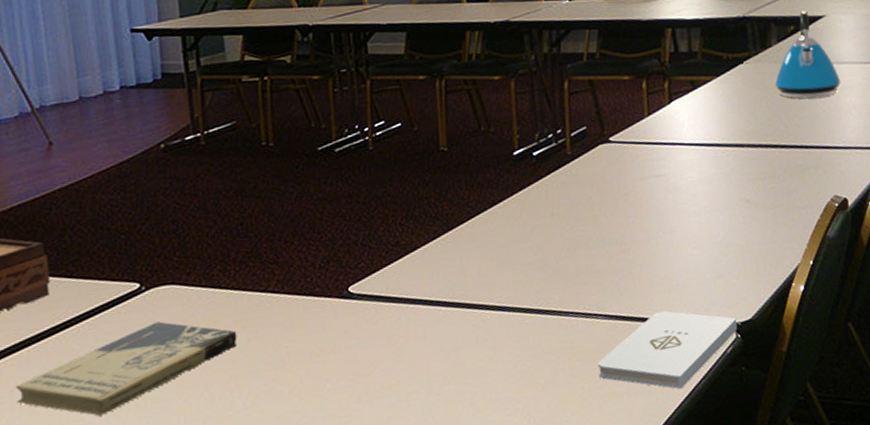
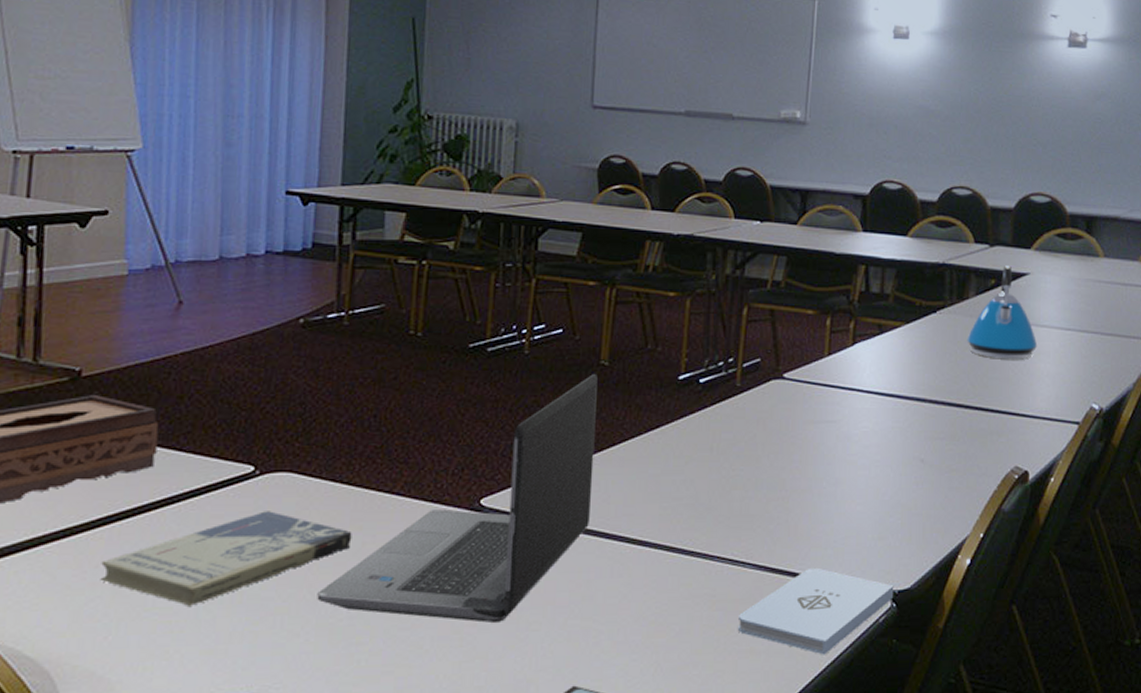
laptop computer: none [213,160,450,402] -> present [317,374,598,623]

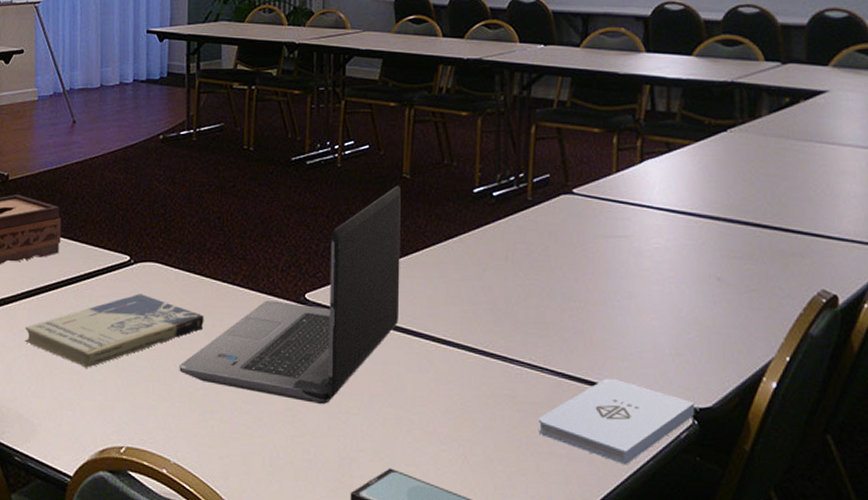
kettle: present [967,265,1038,360] -> none [761,83,842,180]

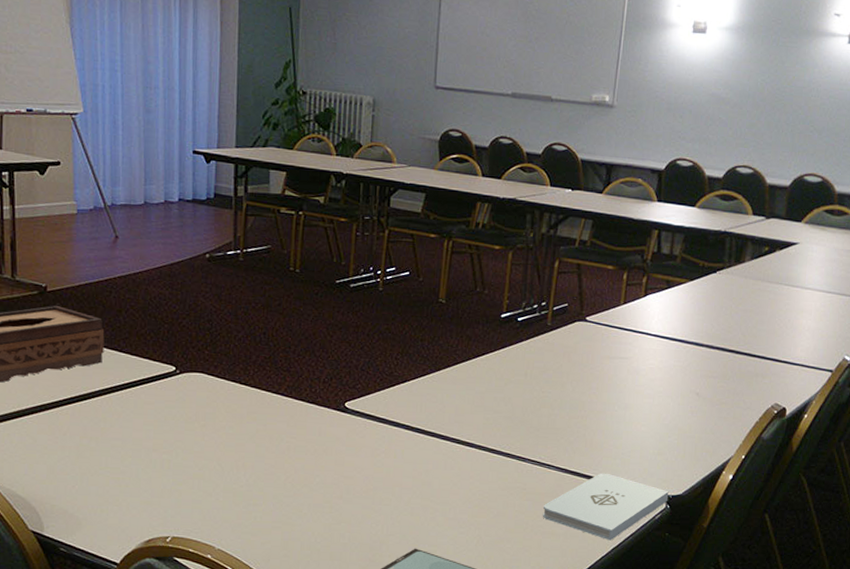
book: present [24,294,204,368] -> none [67,401,249,468]
laptop computer: present [179,186,401,404] -> none [224,309,437,497]

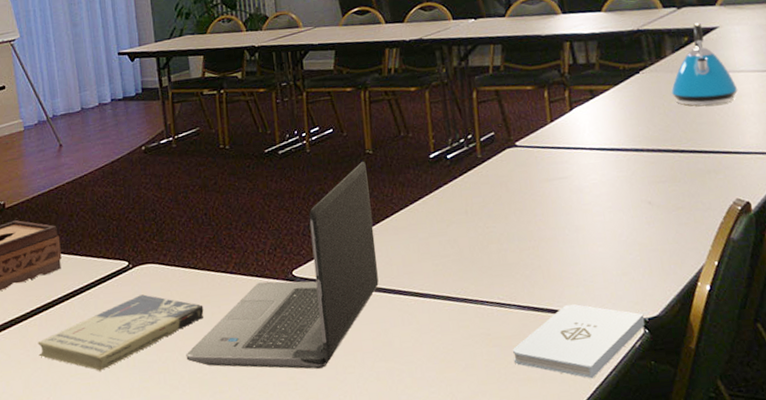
book: none [67,401,249,468] -> present [38,294,204,371]
laptop computer: none [224,309,437,497] -> present [186,162,379,369]
kettle: none [741,235,802,316] -> present [671,22,738,106]

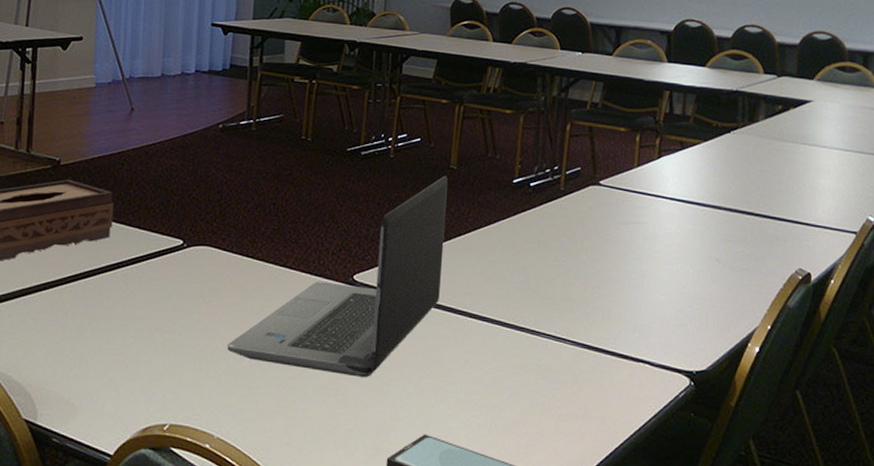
book: present [38,294,204,371] -> none [69,276,255,349]
notepad: present [513,303,645,379] -> none [559,347,692,423]
kettle: present [671,22,738,106] -> none [757,93,820,175]

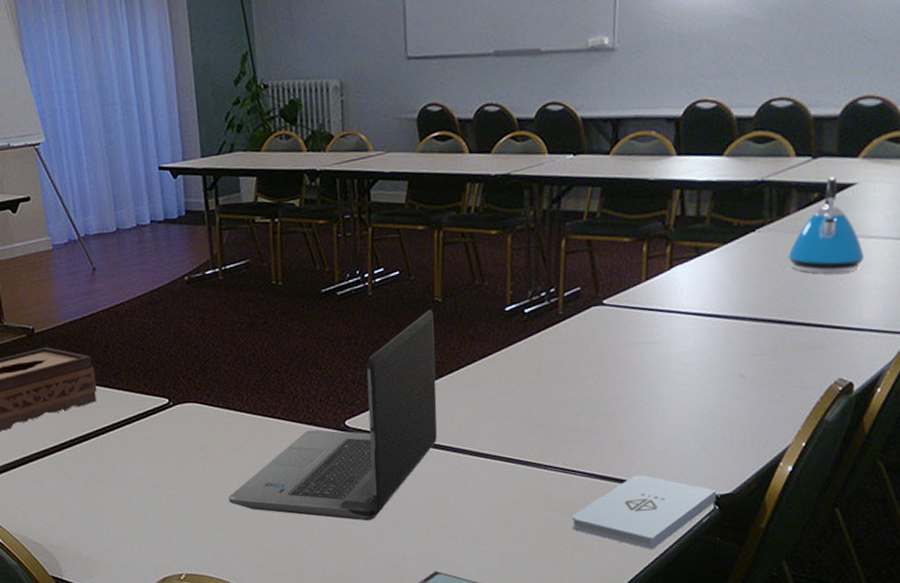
notepad: none [559,347,692,423] -> present [571,474,716,550]
kettle: none [757,93,820,175] -> present [788,177,865,274]

